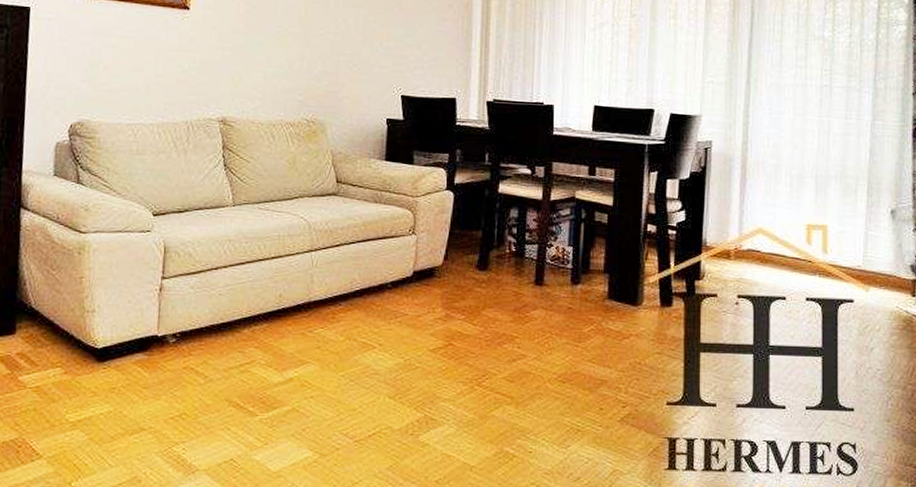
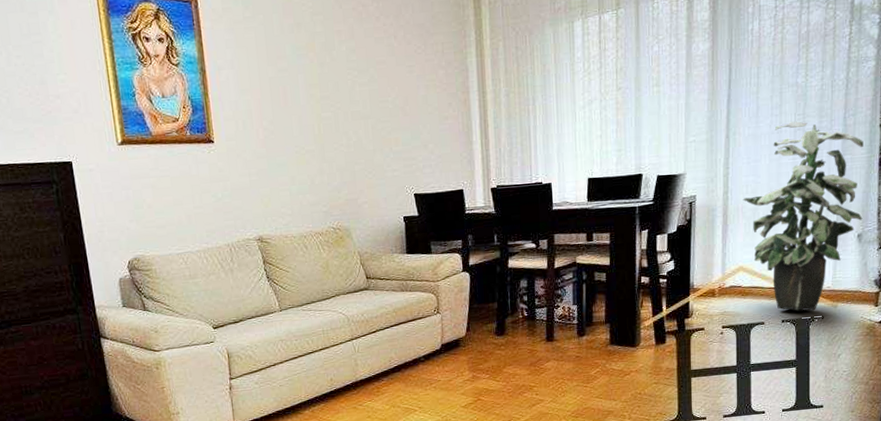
indoor plant: none [763,76,896,292] -> present [743,121,864,311]

